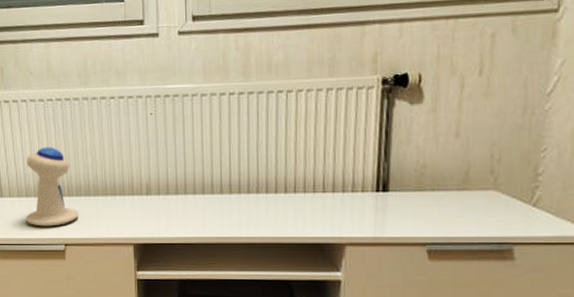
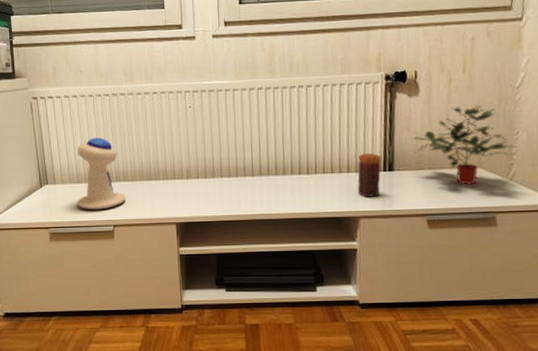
candle: none [344,171,374,221] -> present [357,153,381,197]
potted plant: none [413,116,545,210] -> present [412,106,518,185]

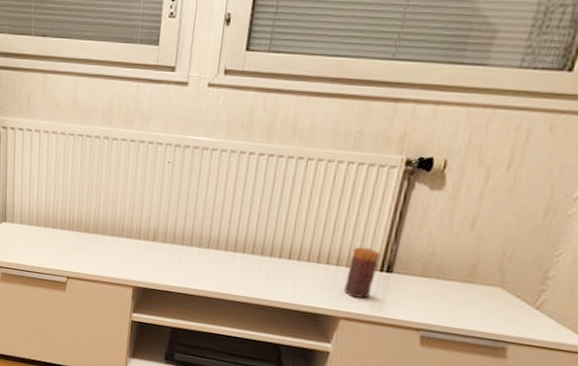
speaker: present [77,137,126,210] -> none [33,180,84,259]
potted plant: present [412,106,518,185] -> none [424,210,556,306]

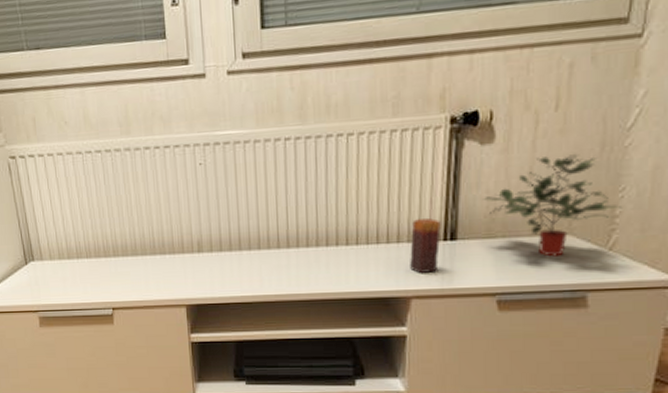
potted plant: none [424,210,556,306] -> present [483,154,623,257]

